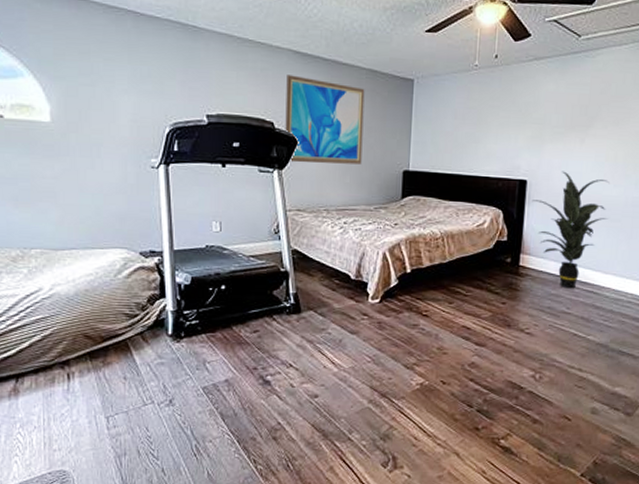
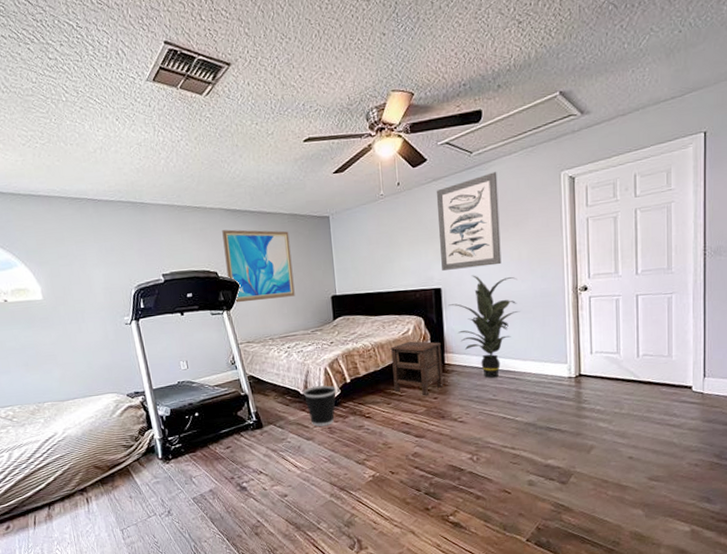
wastebasket: none [354,272,394,320] -> present [302,385,337,427]
nightstand: none [459,234,519,299] -> present [390,341,443,396]
wall art: none [531,61,604,164] -> present [436,172,502,271]

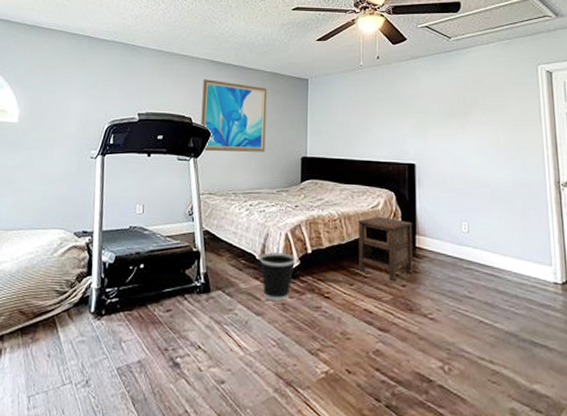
wall art: present [436,172,502,271] -> none [414,58,479,148]
indoor plant: present [448,275,520,379] -> none [422,155,499,272]

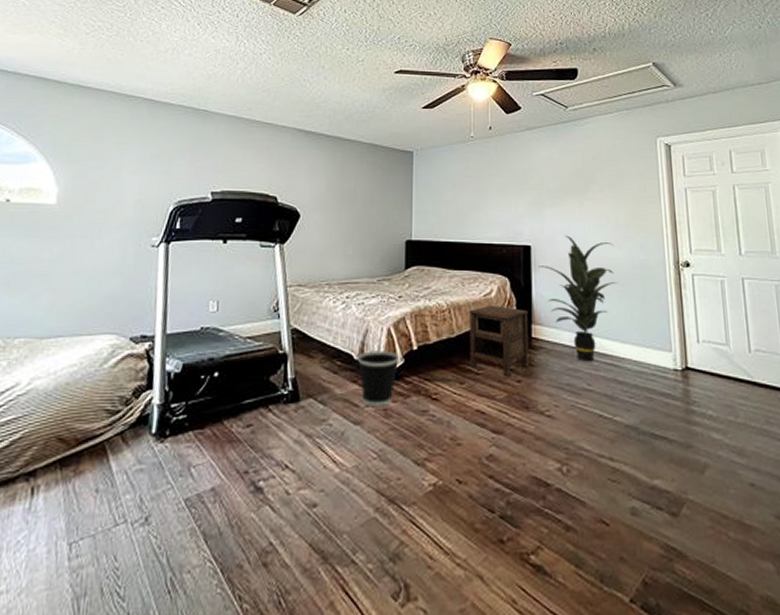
wall art: present [201,79,267,152] -> none [288,151,366,236]
indoor plant: none [422,155,499,272] -> present [538,235,618,362]

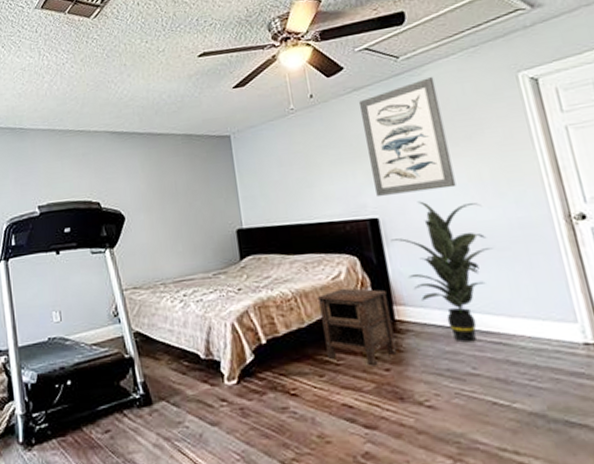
wastebasket: present [357,351,400,406] -> none [203,347,249,406]
wall art: none [529,129,597,227] -> present [358,77,456,196]

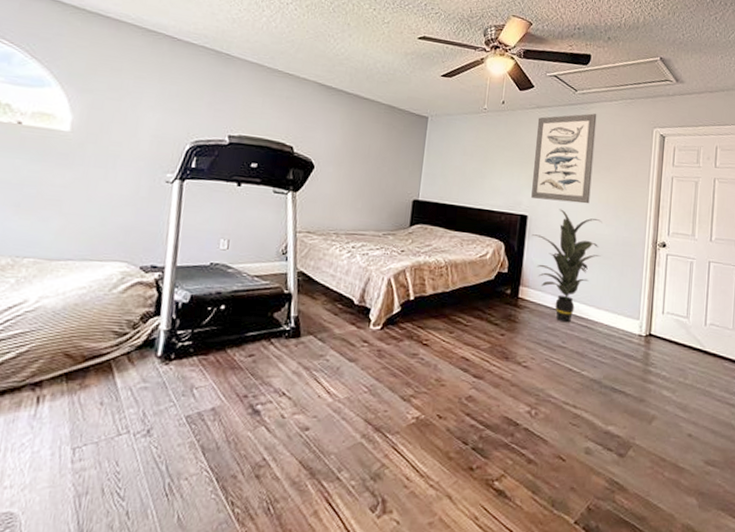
nightstand: present [317,288,397,367] -> none [460,265,519,331]

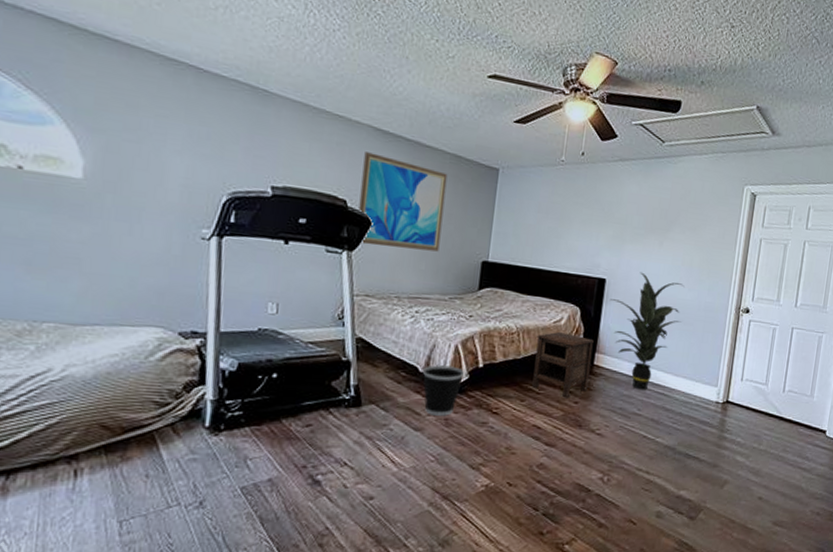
wall art: none [303,104,383,192] -> present [359,152,448,252]
wastebasket: none [357,297,397,347] -> present [422,365,465,416]
nightstand: none [460,265,519,331] -> present [532,331,595,399]
wall art: present [531,113,597,204] -> none [610,168,685,267]

